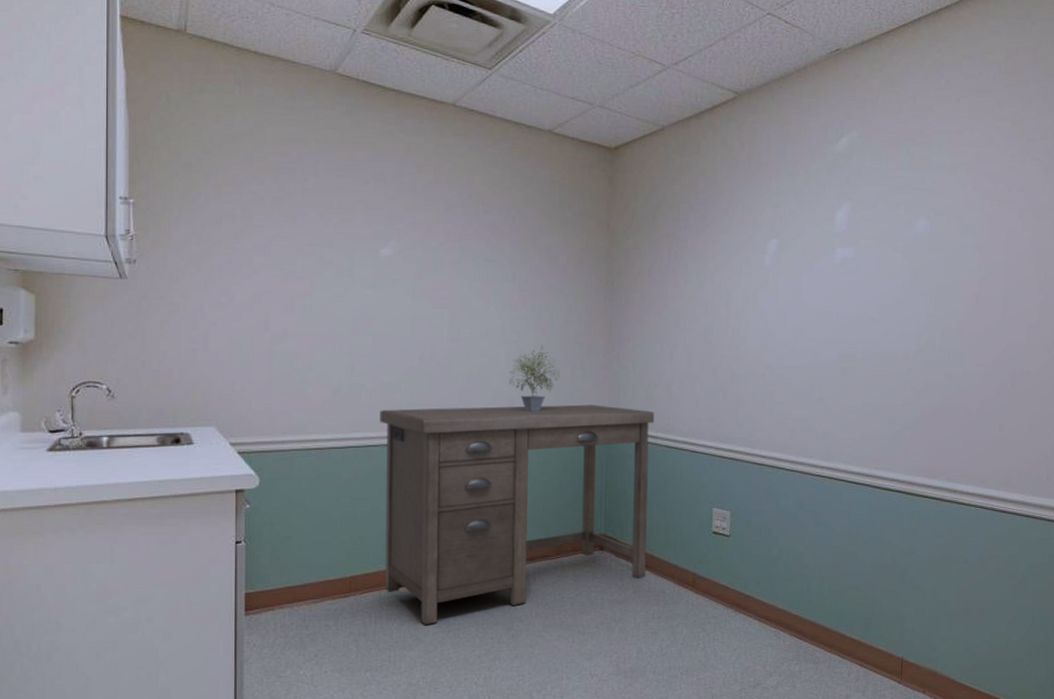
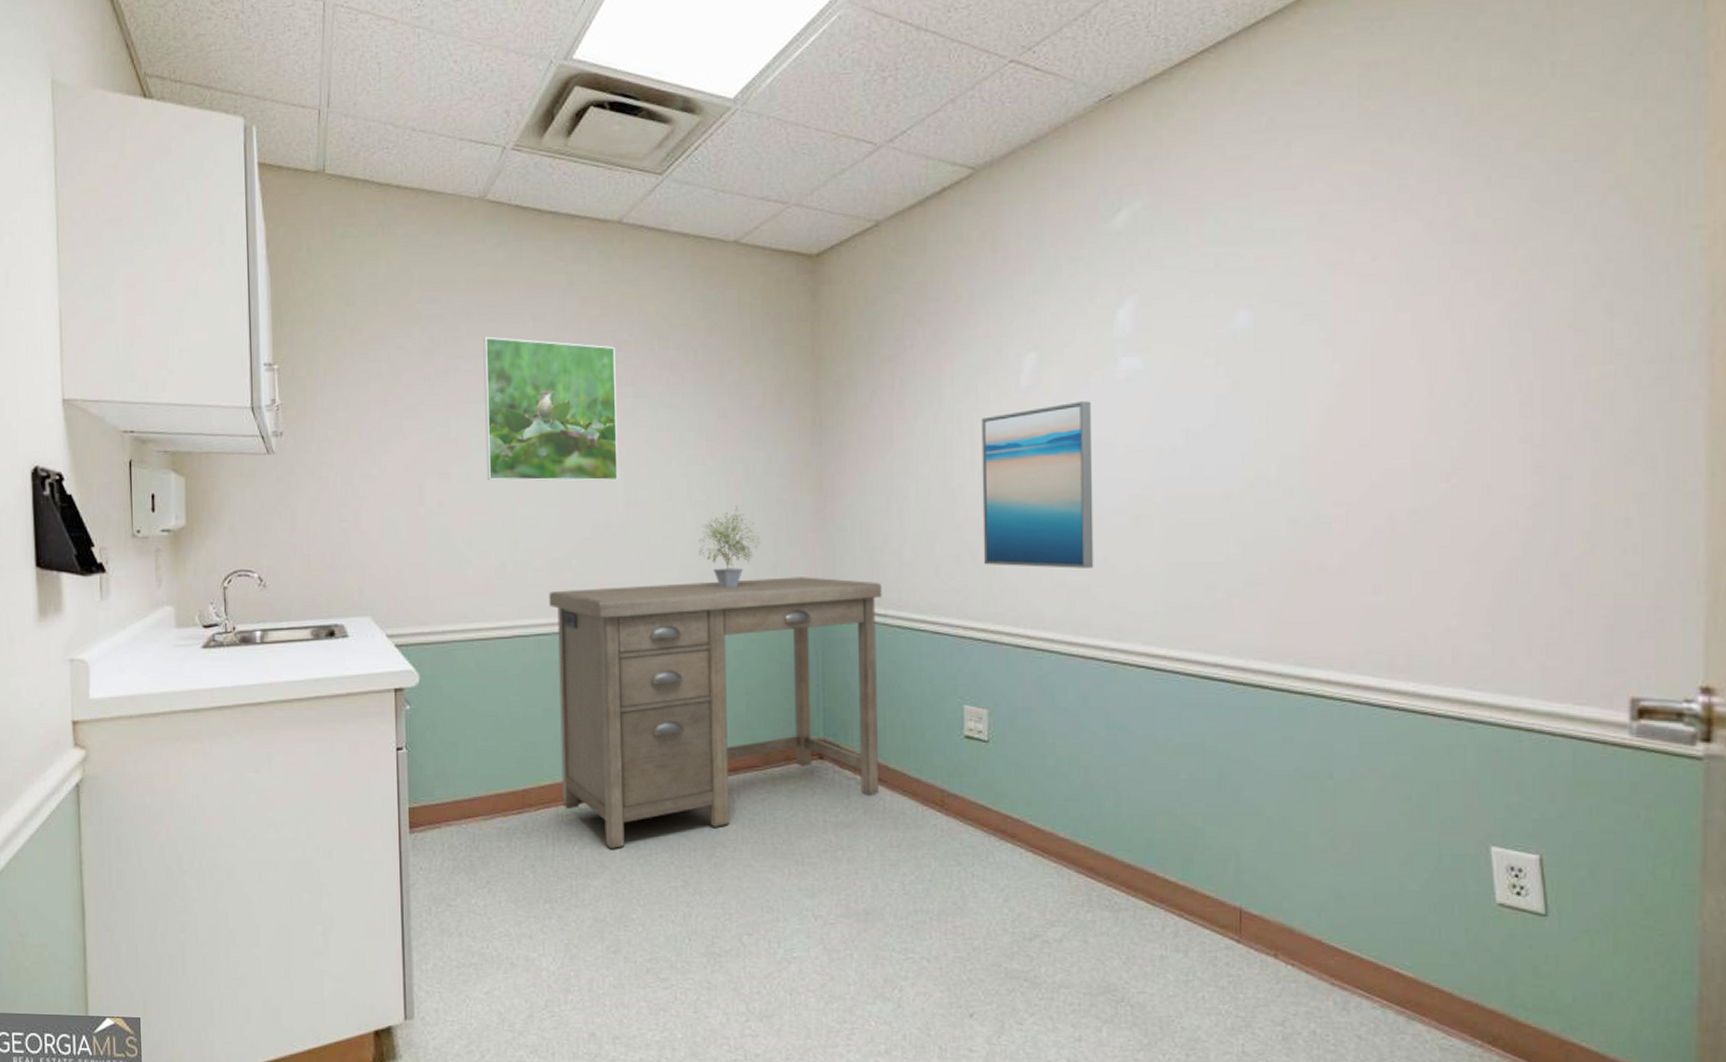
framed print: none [328,190,445,320] -> present [483,336,619,482]
wall art: none [732,279,815,405] -> present [981,401,1094,568]

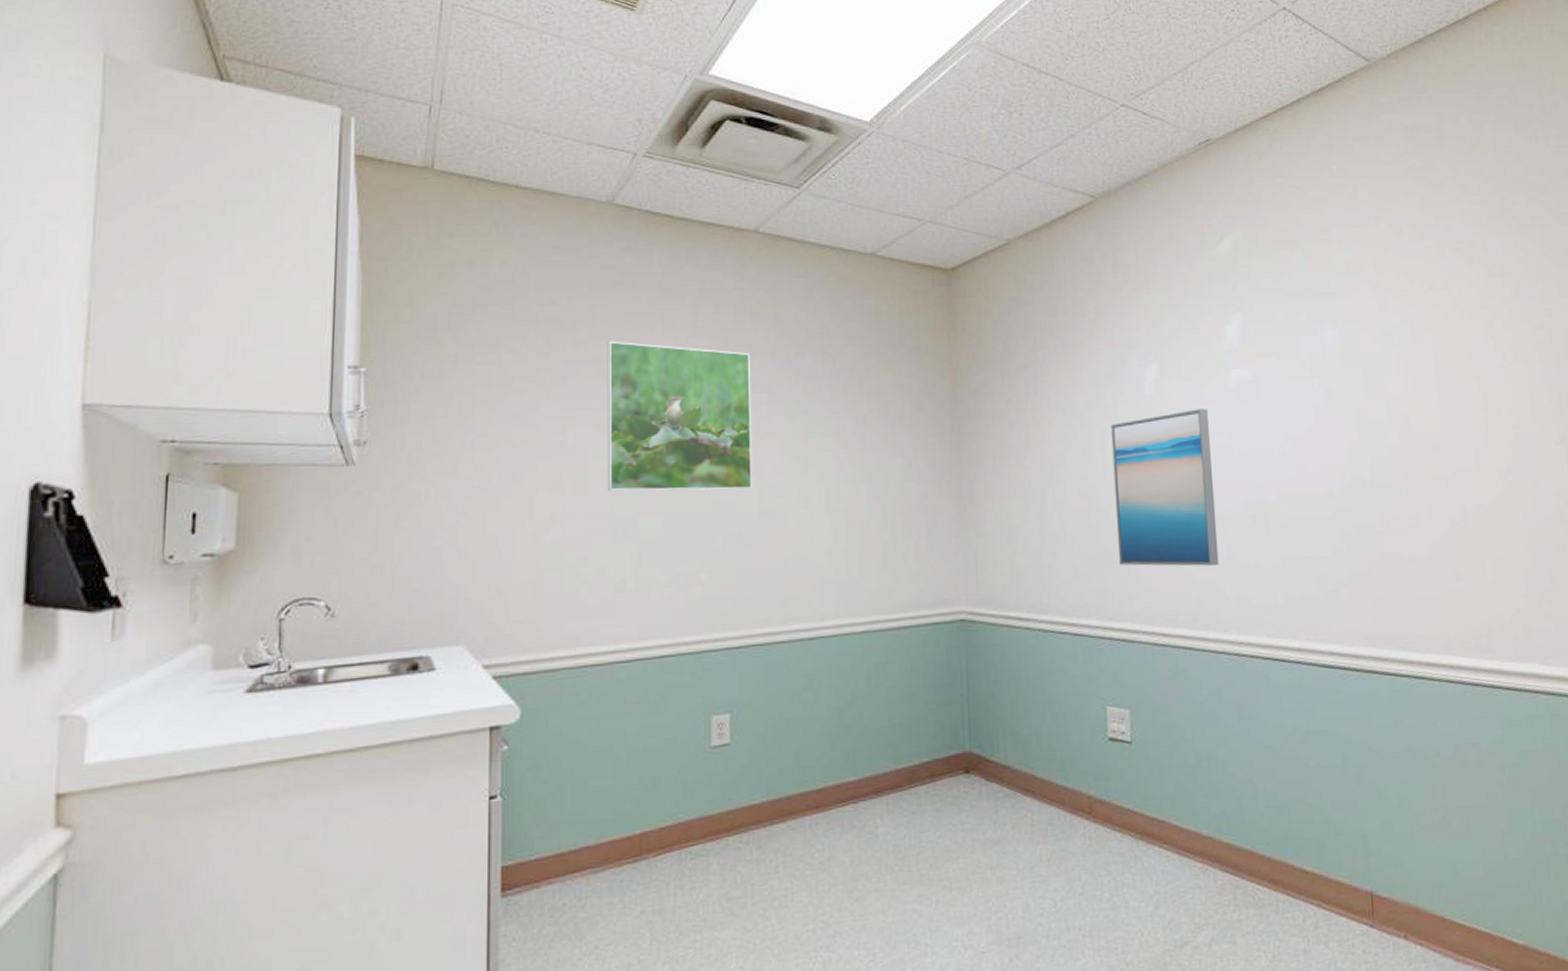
desk: present [549,577,883,849] -> none [675,583,1026,893]
potted plant: present [698,505,761,588] -> none [837,512,902,598]

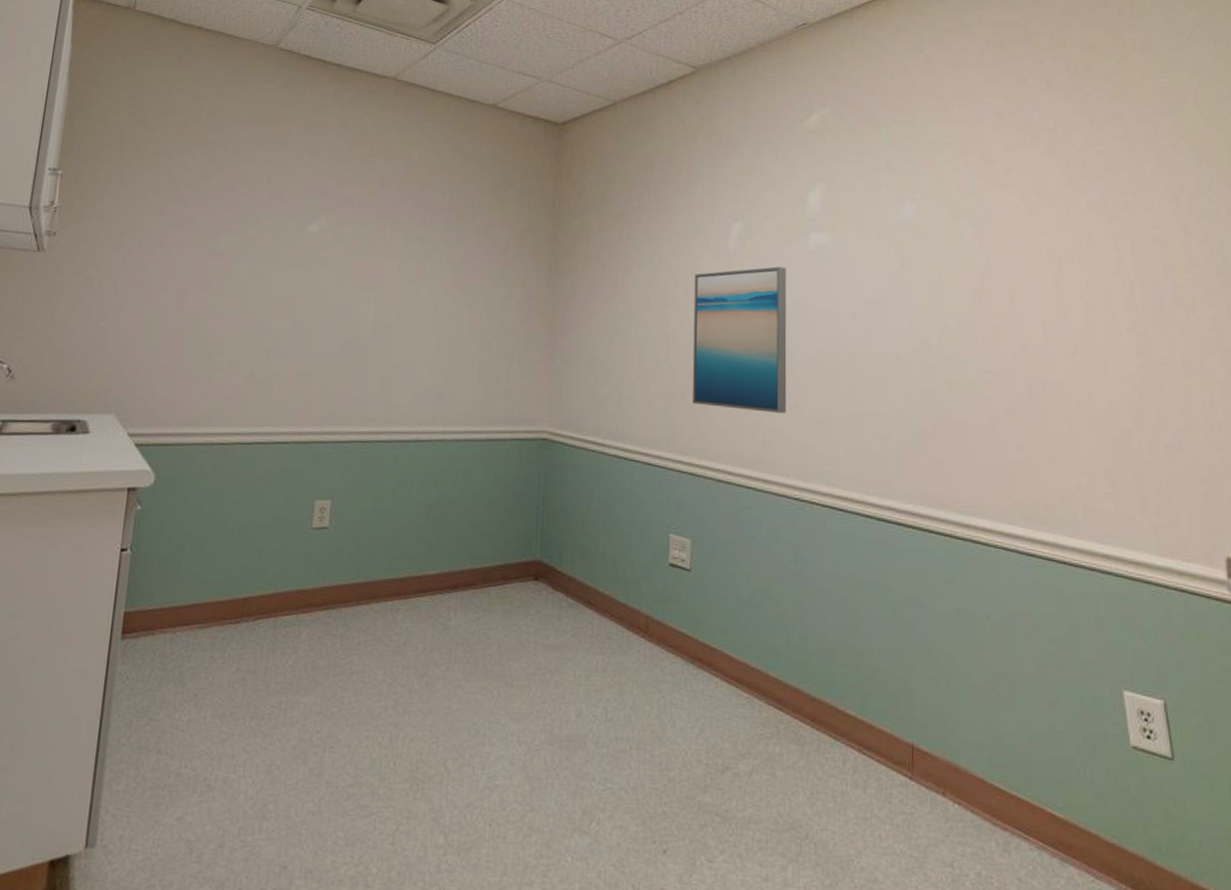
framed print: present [607,340,753,492] -> none [247,164,379,303]

